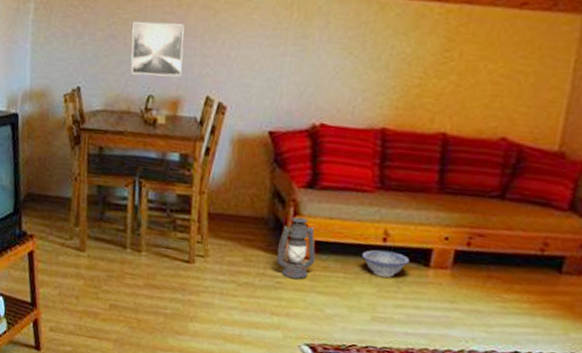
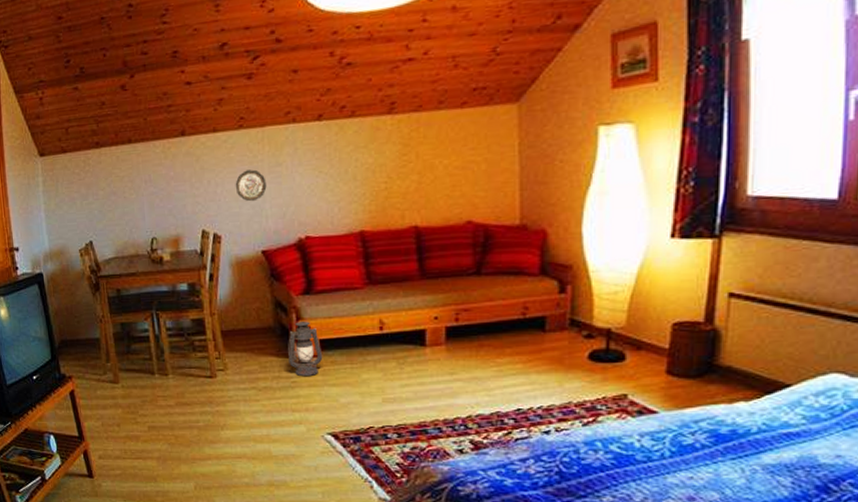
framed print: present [130,22,185,77] -> none [129,172,177,222]
decorative plate: none [251,37,288,74] -> present [235,169,267,202]
decorative bowl: present [361,250,410,278] -> none [363,337,407,361]

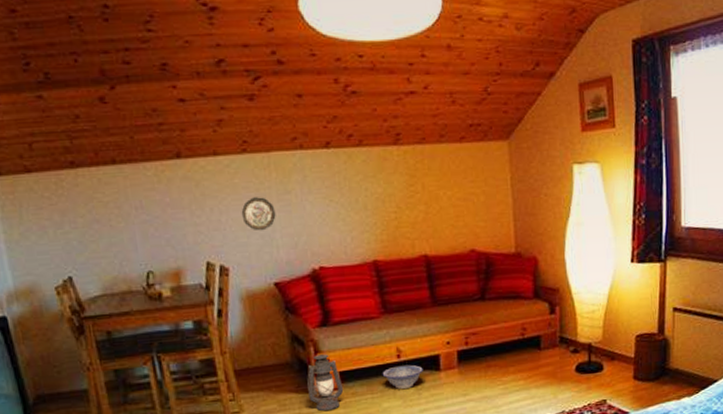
decorative bowl: none [363,337,407,361] -> present [382,365,423,389]

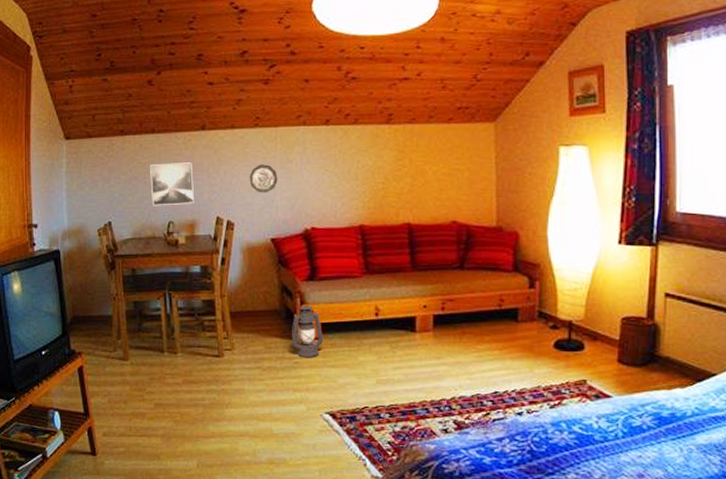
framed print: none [115,198,176,254] -> present [150,162,194,206]
decorative bowl: present [382,365,423,389] -> none [360,323,399,345]

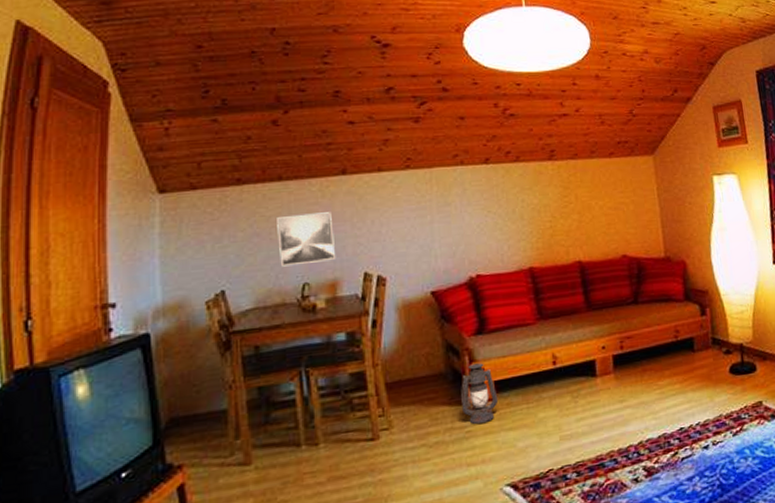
decorative plate: present [249,164,278,193] -> none [401,209,436,242]

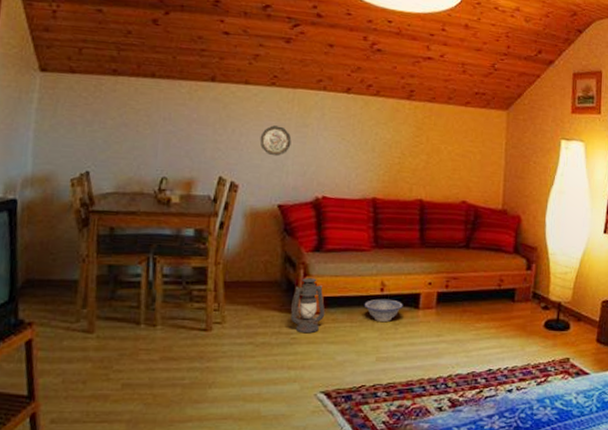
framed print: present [277,212,335,267] -> none [143,112,197,161]
decorative plate: none [401,209,436,242] -> present [259,125,292,157]
decorative bowl: none [537,371,579,397] -> present [364,299,403,321]

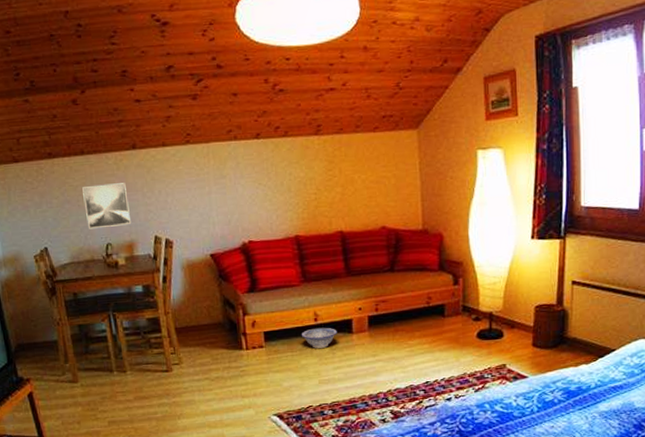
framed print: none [143,112,197,161] -> present [82,183,131,229]
decorative plate: present [259,125,292,157] -> none [184,181,213,210]
lantern: present [291,278,326,334] -> none [236,316,268,366]

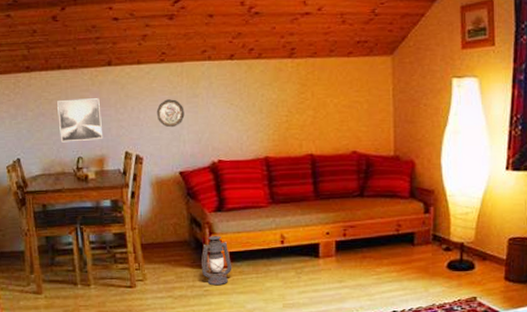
decorative plate: none [184,181,213,210] -> present [156,99,185,128]
lantern: none [236,316,268,366] -> present [201,236,232,286]
decorative bowl: present [301,327,337,348] -> none [267,250,304,271]

